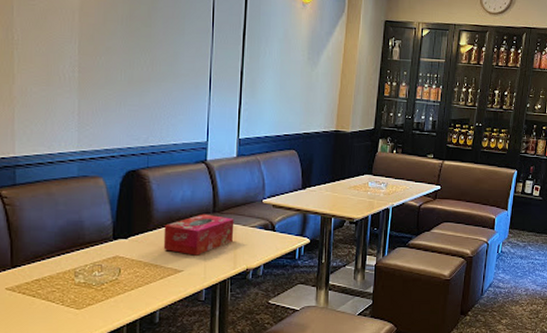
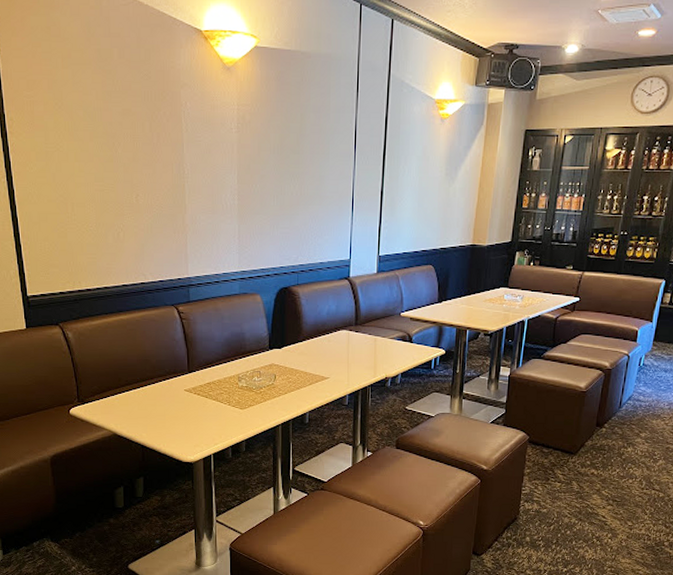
tissue box: present [163,214,234,256] -> none [312,326,375,364]

